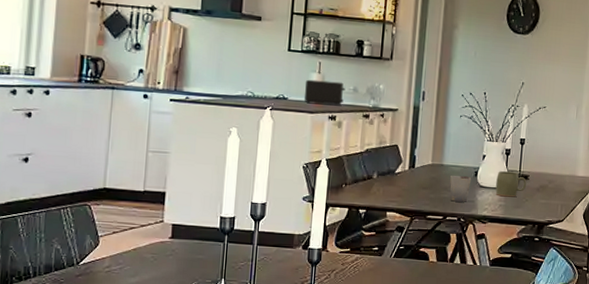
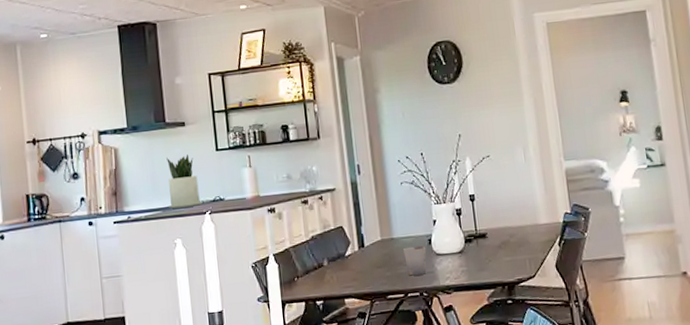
planter: none [229,47,265,101] -> present [166,155,203,209]
toaster: present [303,79,346,106] -> none [239,172,279,200]
mug: present [495,171,527,197] -> none [452,232,487,262]

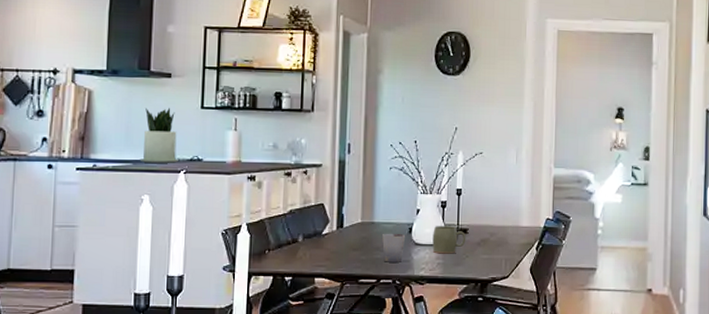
mug: none [452,232,487,262] -> present [432,226,466,254]

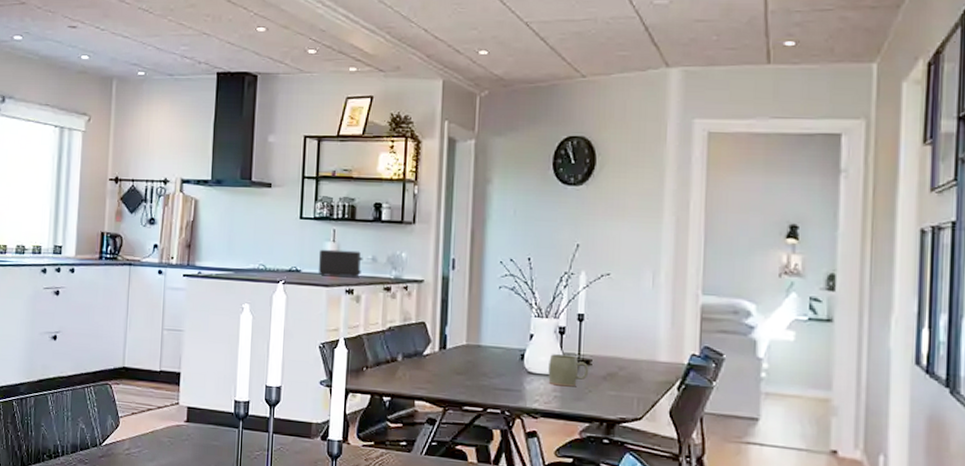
planter: present [139,107,178,164] -> none [241,217,278,274]
toaster: none [220,138,264,165] -> present [318,249,363,278]
cup: present [382,233,406,262] -> none [490,358,517,392]

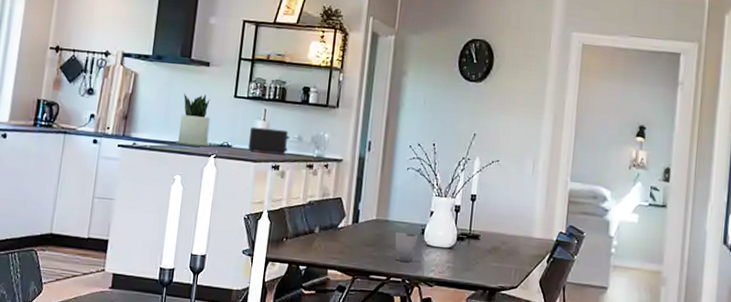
planter: none [241,217,278,274] -> present [175,93,211,148]
cup: none [490,358,517,392] -> present [394,232,418,262]
mug: present [548,354,589,387] -> none [443,229,478,259]

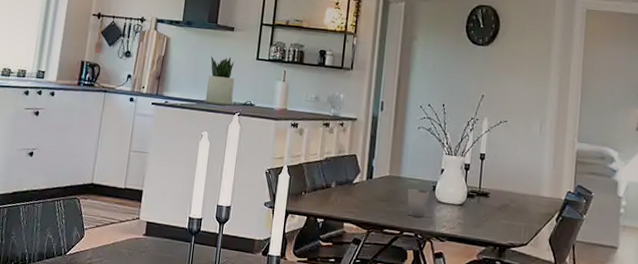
toaster: present [247,127,290,155] -> none [269,87,308,114]

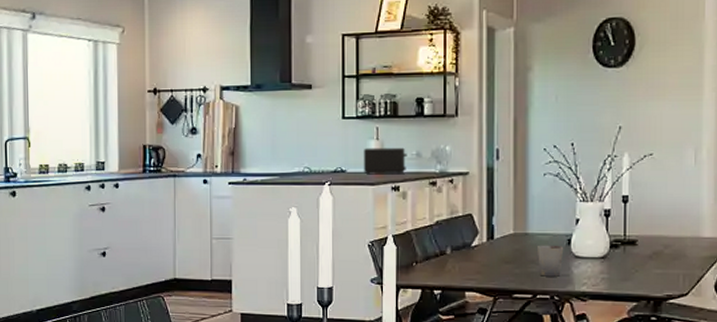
planter: present [202,55,235,106] -> none [286,120,323,177]
toaster: none [269,87,308,114] -> present [363,147,408,175]

